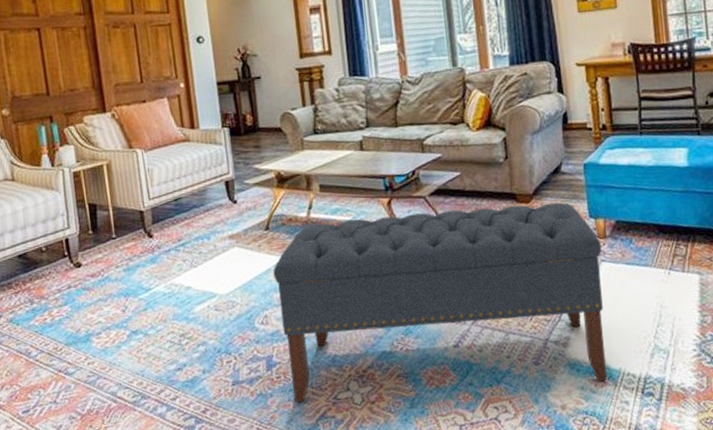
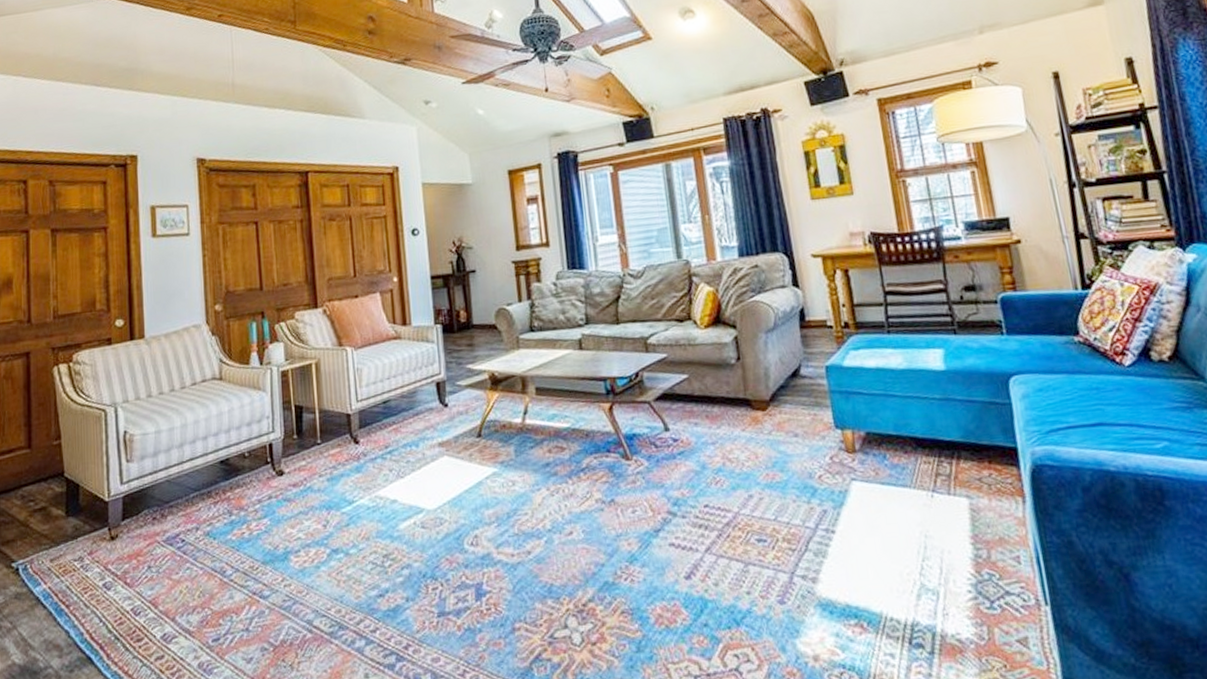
bench: present [273,202,608,403] -> none [484,410,867,641]

